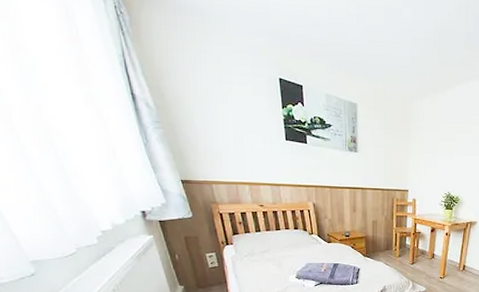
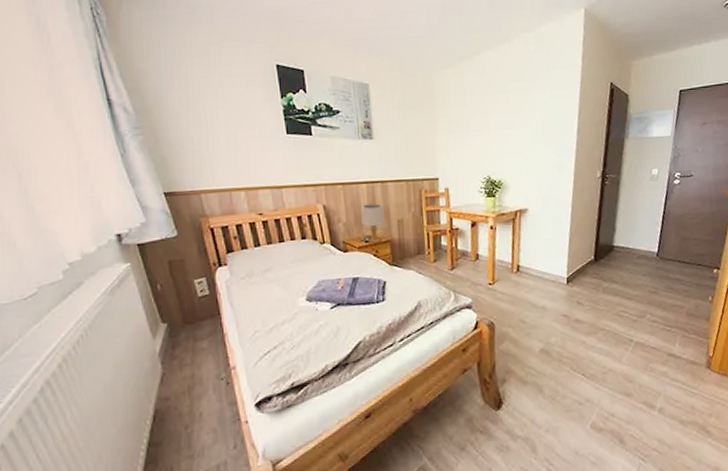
table lamp: none [343,206,362,238] -> present [361,203,385,244]

